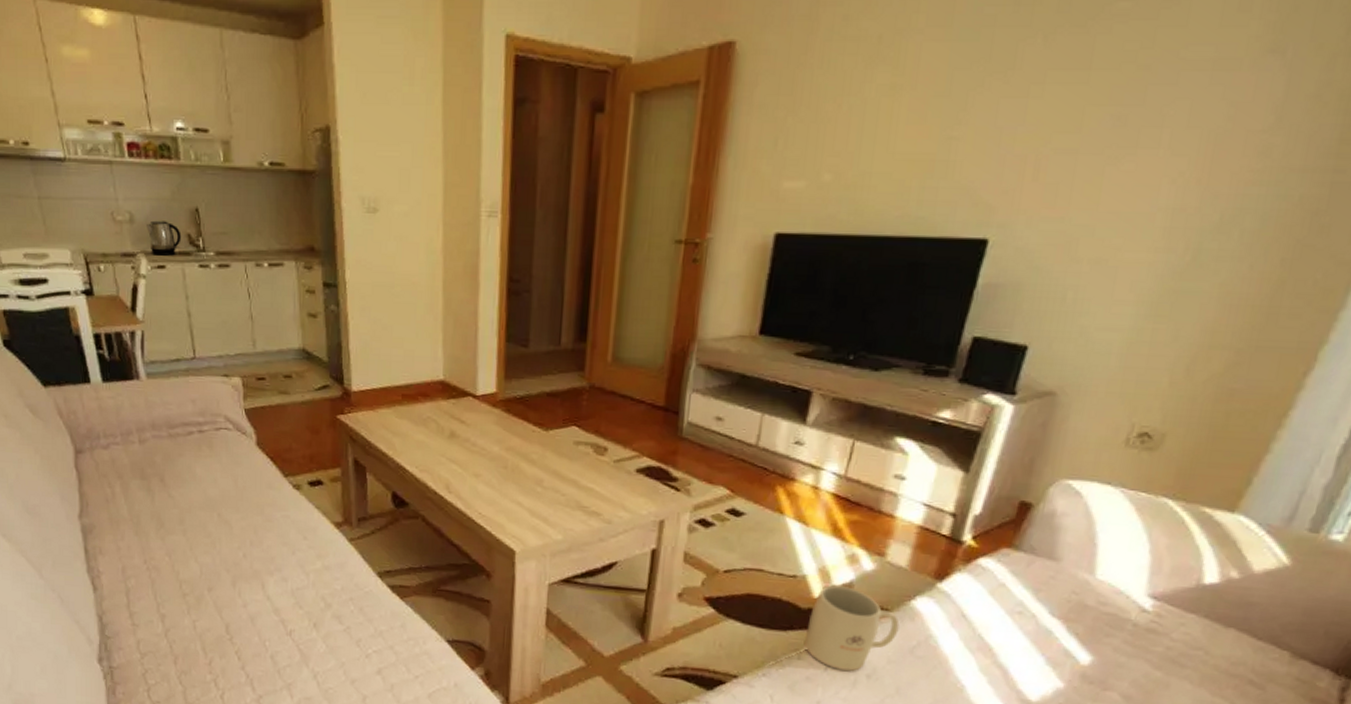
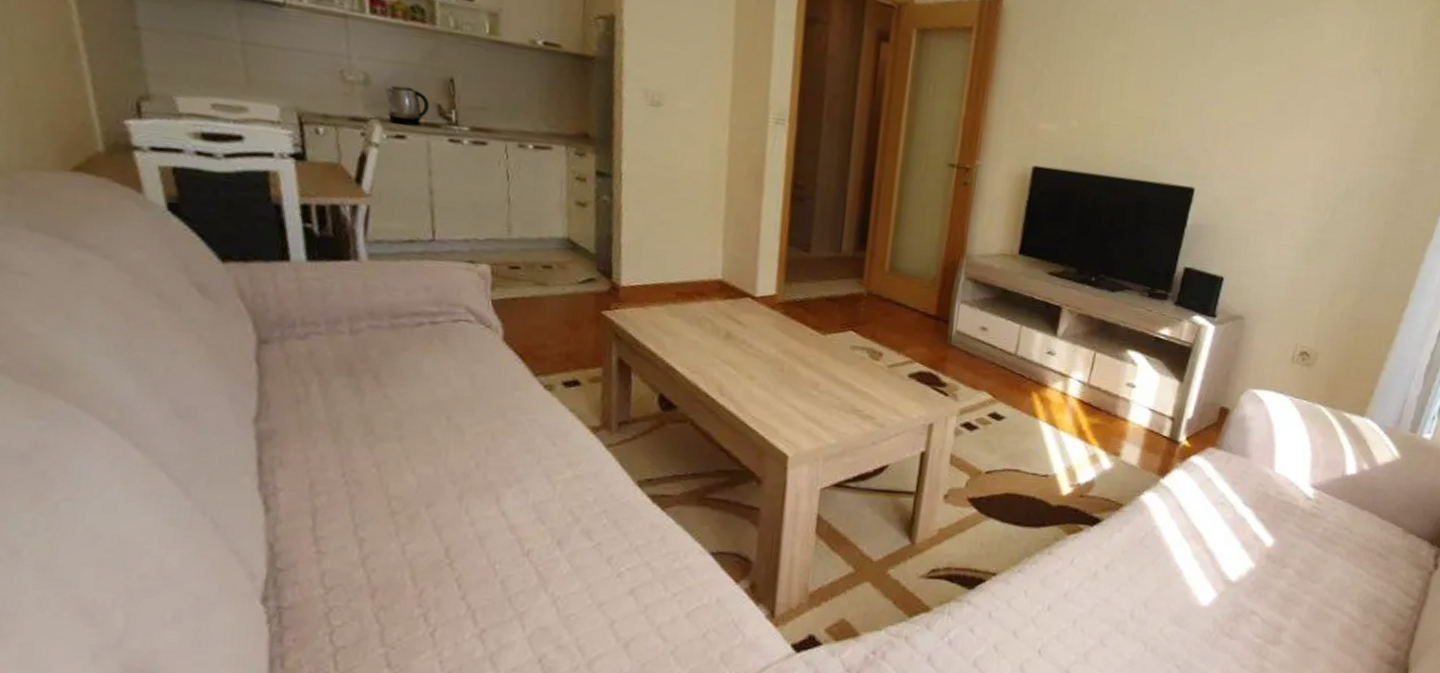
mug: present [804,585,900,672] -> none [1054,483,1132,564]

